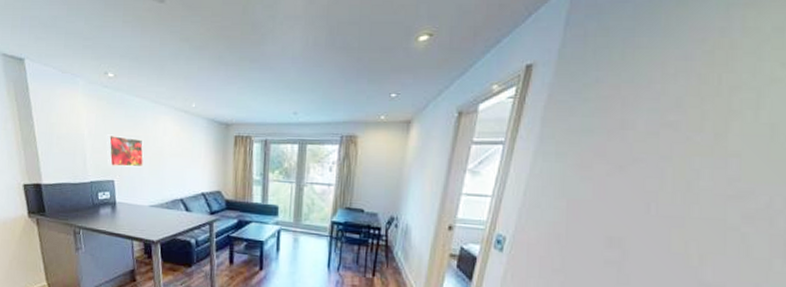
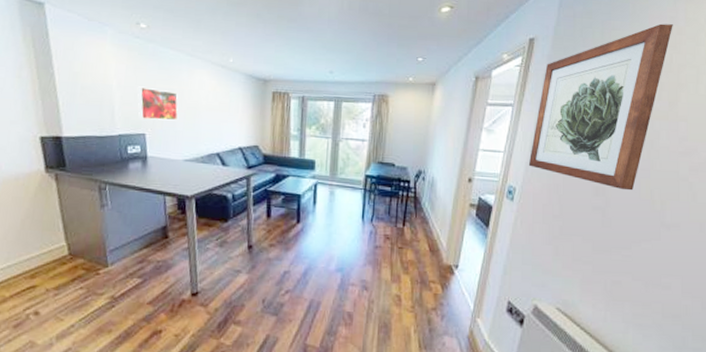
wall art: none [522,36,724,242] -> present [528,23,673,191]

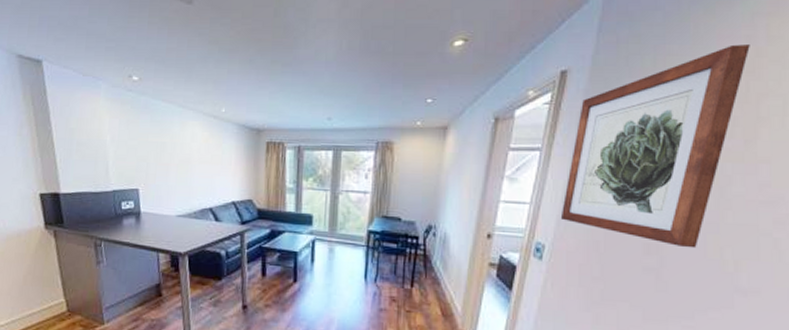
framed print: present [137,86,179,121] -> none [130,140,171,175]

